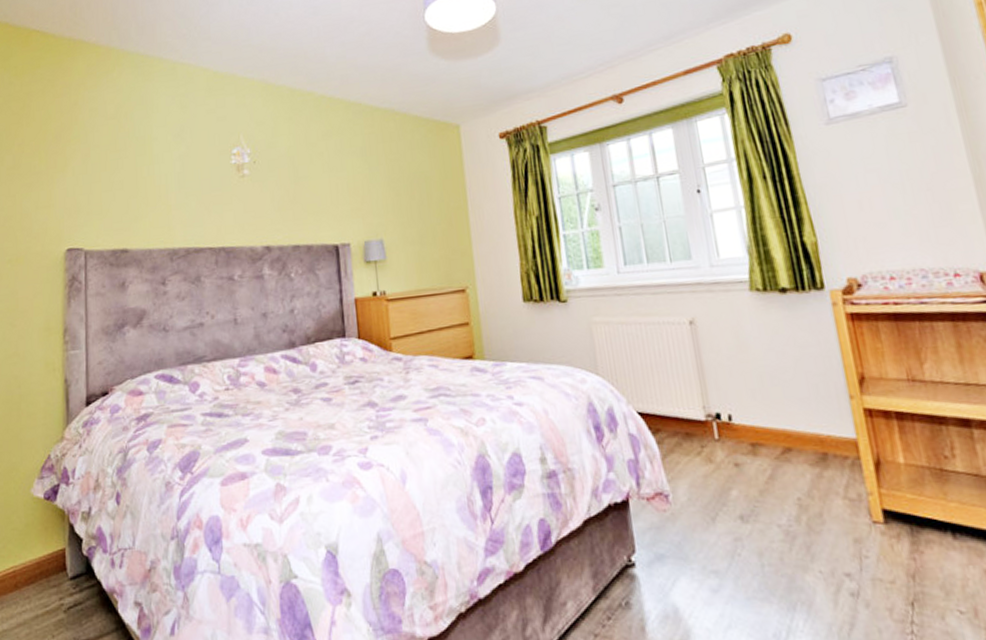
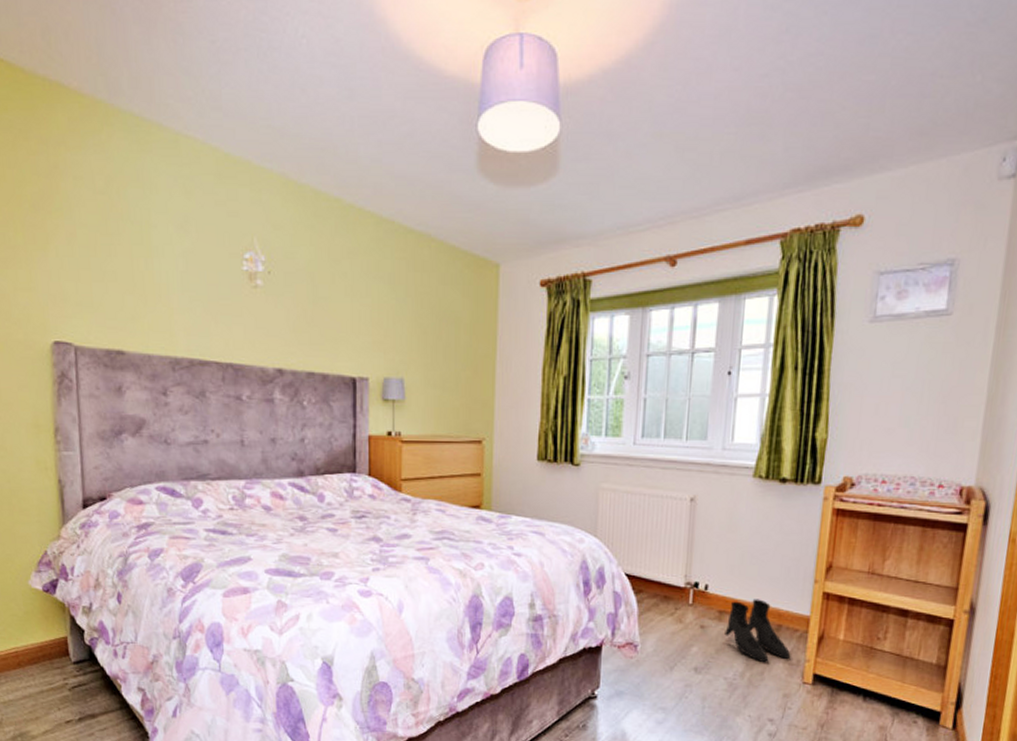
boots: none [763,424,849,502] -> present [725,599,791,663]

